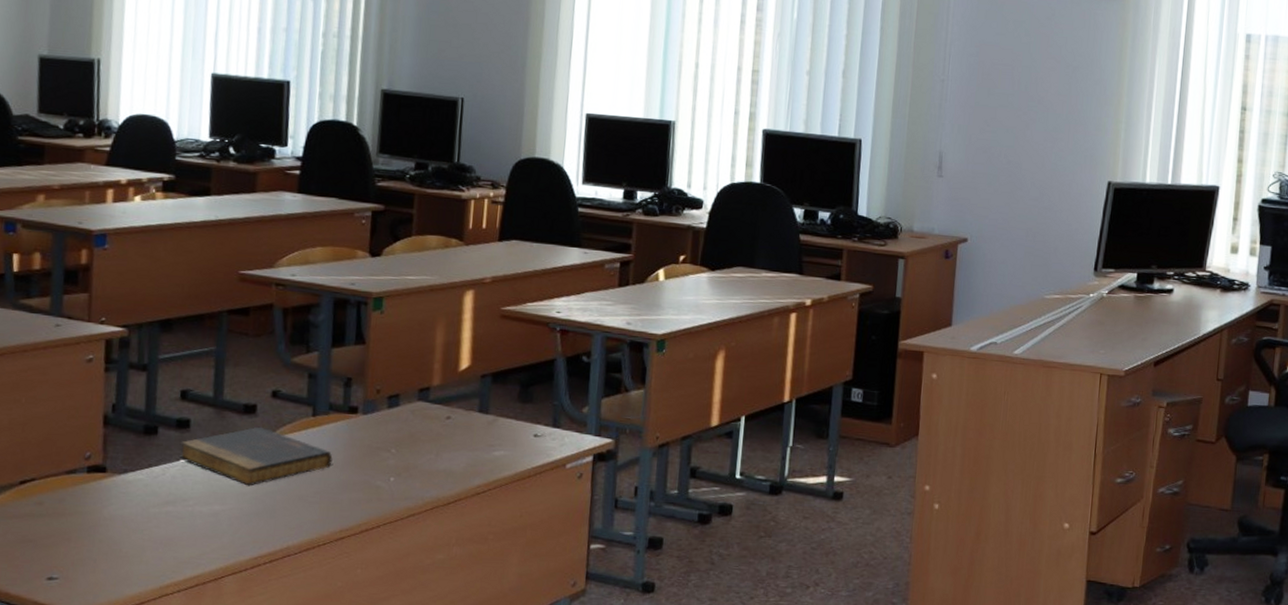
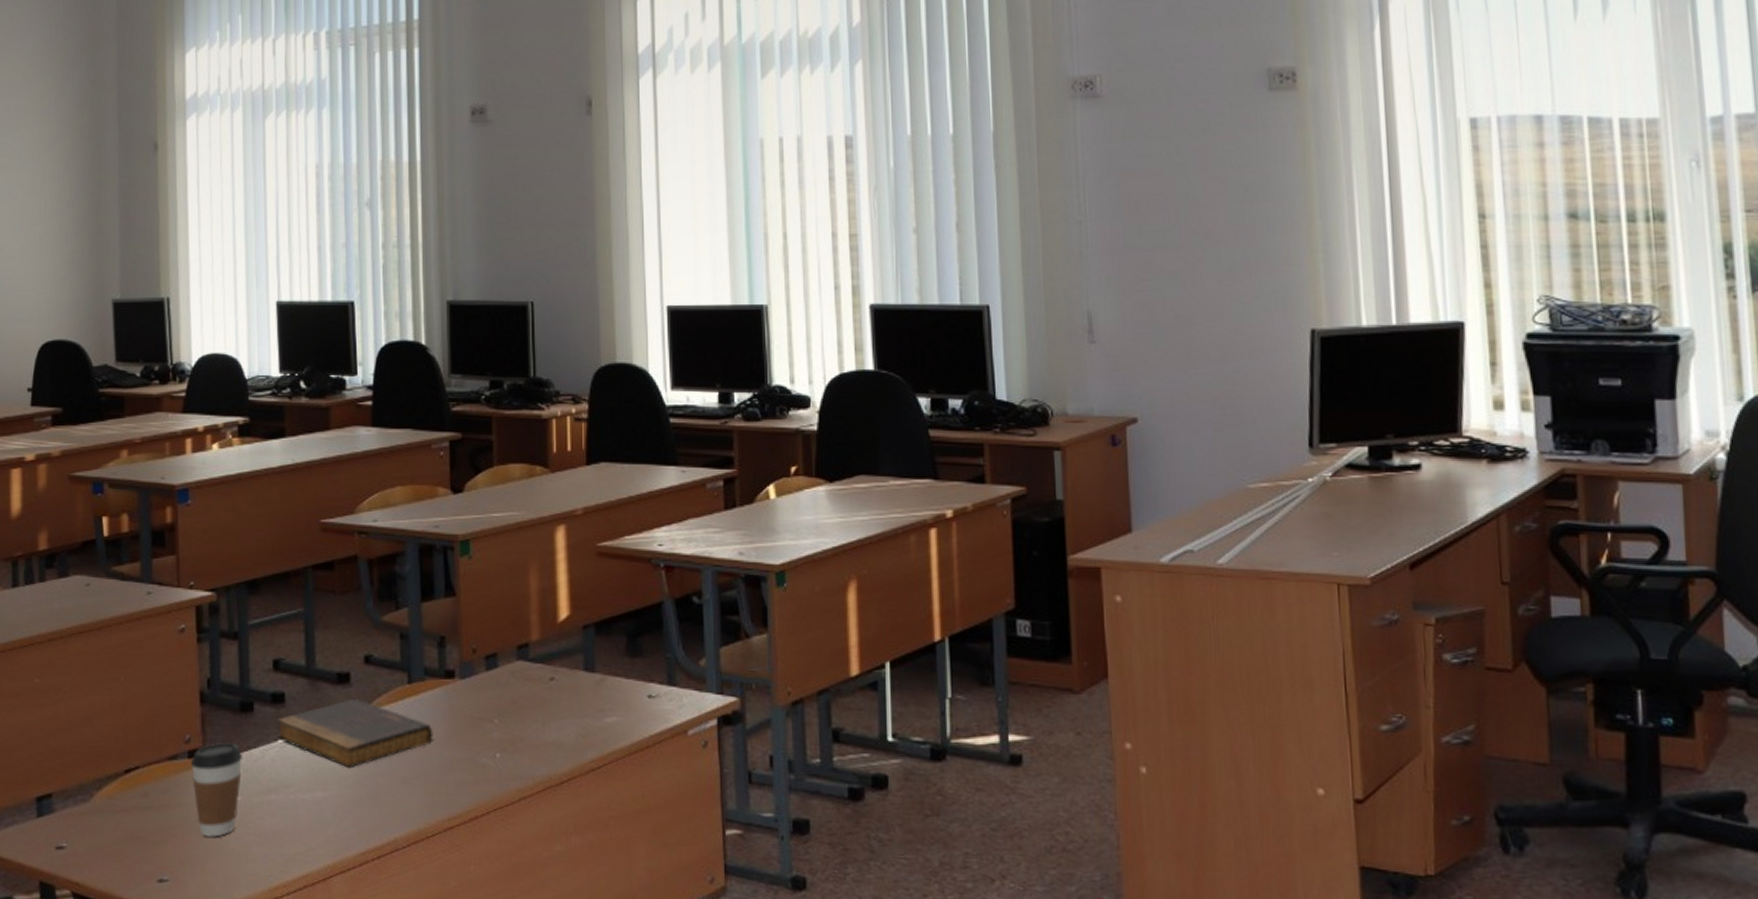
coffee cup: none [89,460,144,542] -> present [191,743,243,837]

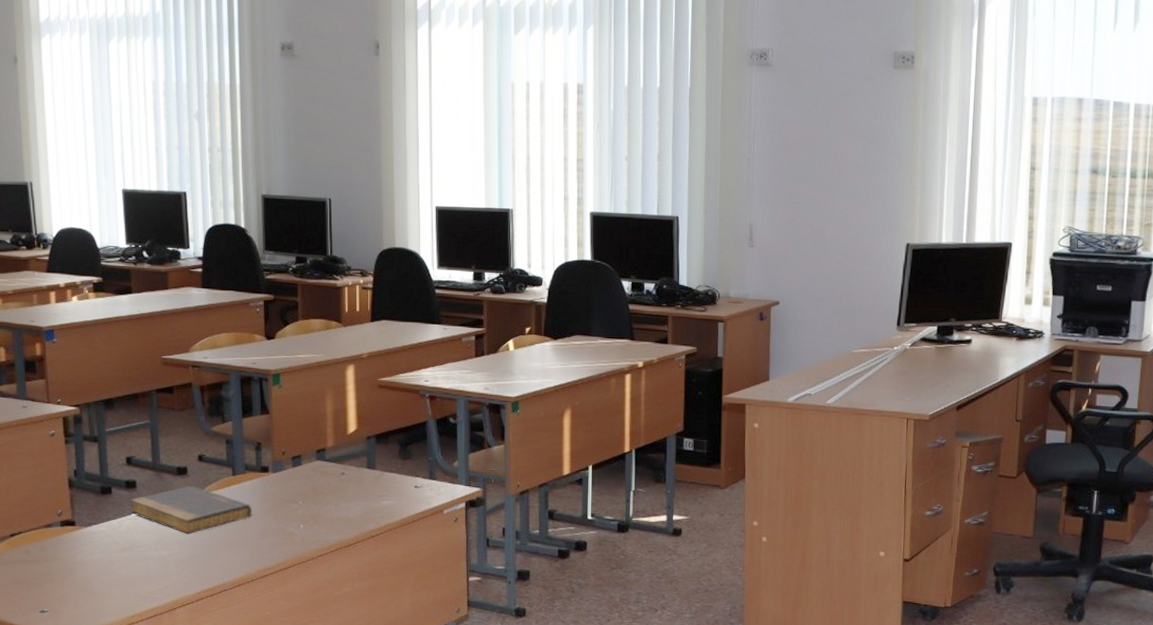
coffee cup: present [191,743,243,837] -> none [63,516,104,582]

